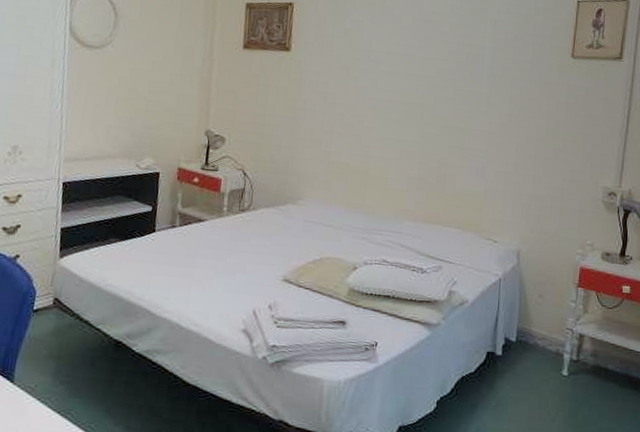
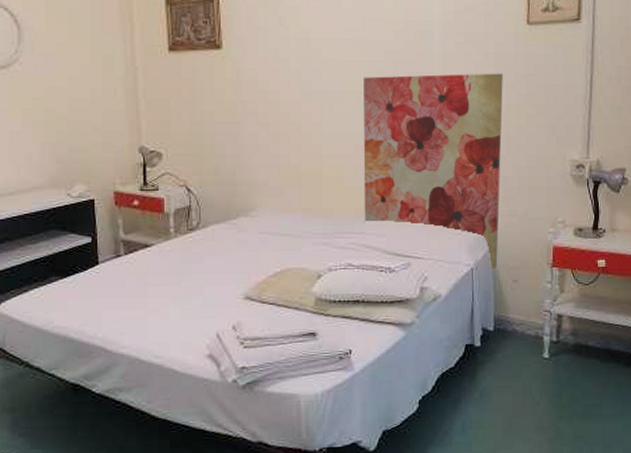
wall art: none [402,89,545,282] -> present [363,73,503,269]

